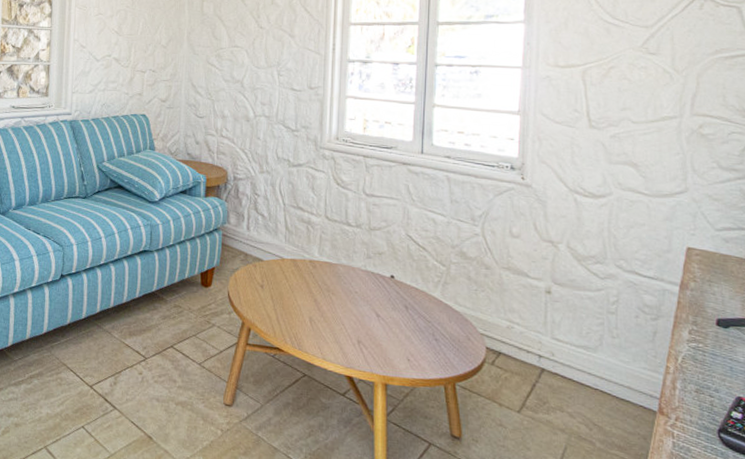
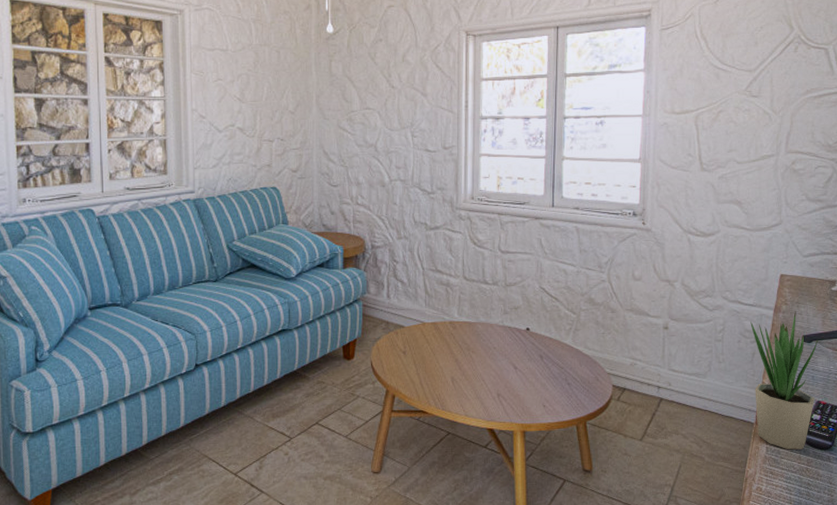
potted plant: none [650,290,738,451] -> present [750,311,819,450]

